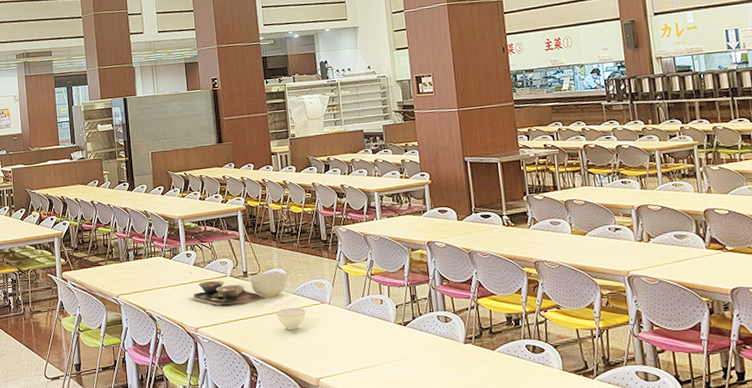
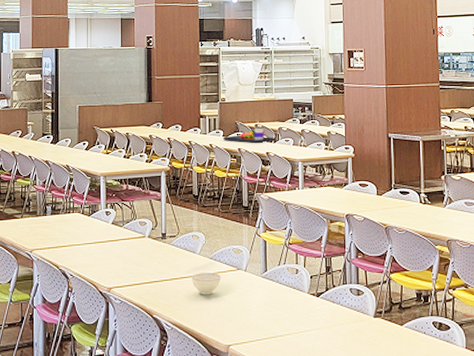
food tray: present [187,271,266,306] -> none [103,229,183,267]
bowl: present [250,272,287,298] -> none [168,235,205,261]
food tray: none [296,154,350,177] -> present [223,120,277,143]

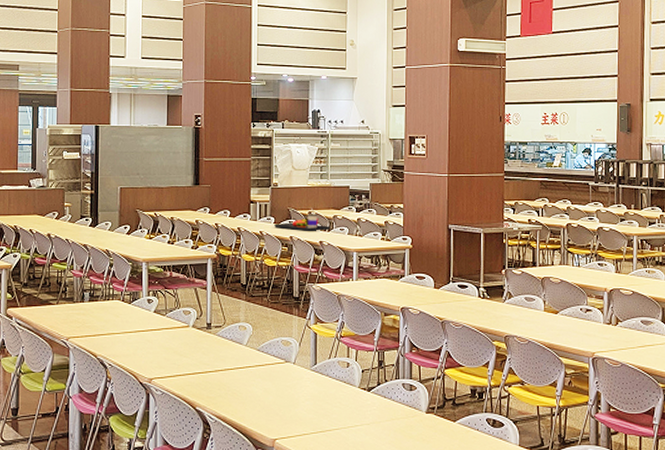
bowl: present [191,272,221,295] -> none [237,364,268,388]

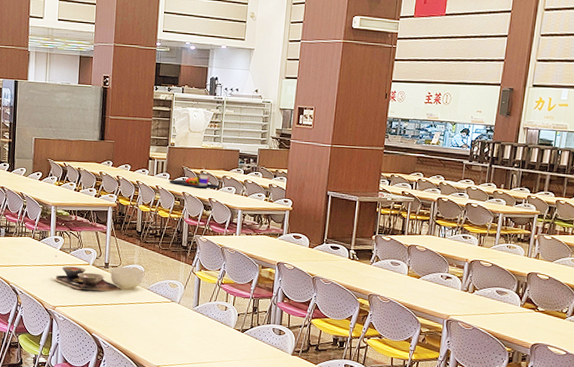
food tray: none [144,318,228,357] -> present [50,255,122,291]
bowl: none [214,326,252,352] -> present [110,266,144,290]

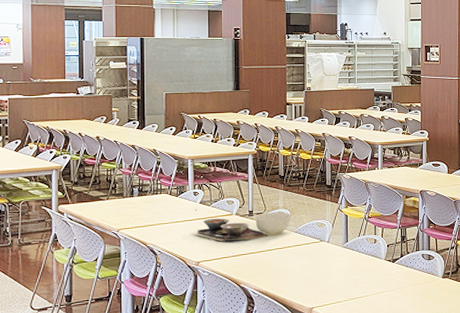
food tray: present [169,167,220,189] -> none [308,108,359,128]

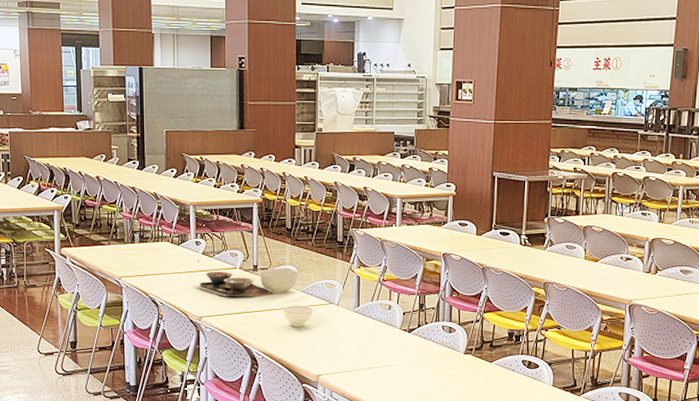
bowl: none [277,244,305,265] -> present [283,304,313,327]

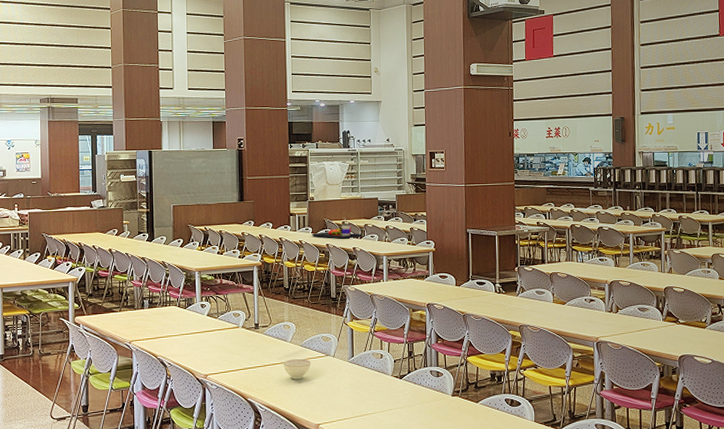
food tray: present [193,259,274,297] -> none [199,321,275,355]
bowl: present [260,268,297,294] -> none [261,325,296,349]
food tray: none [319,153,375,177] -> present [312,218,363,239]

